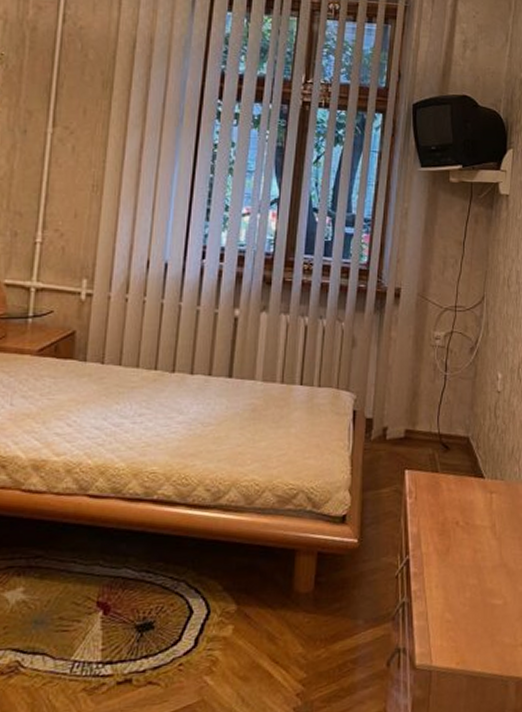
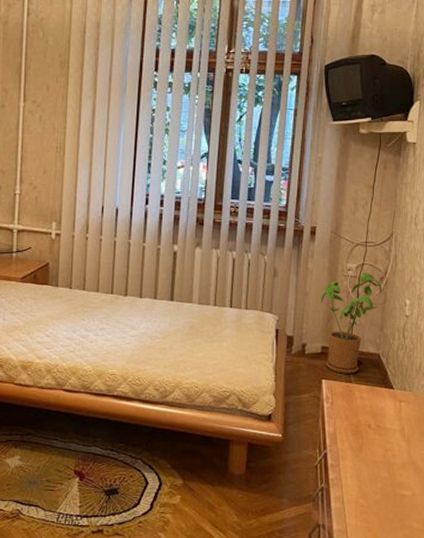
house plant: none [404,341,473,462] -> present [320,272,383,374]

